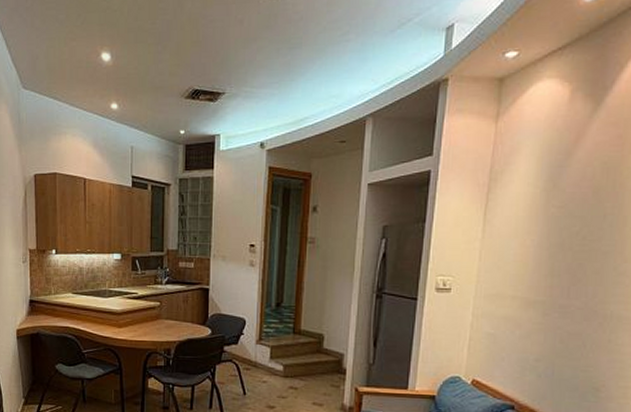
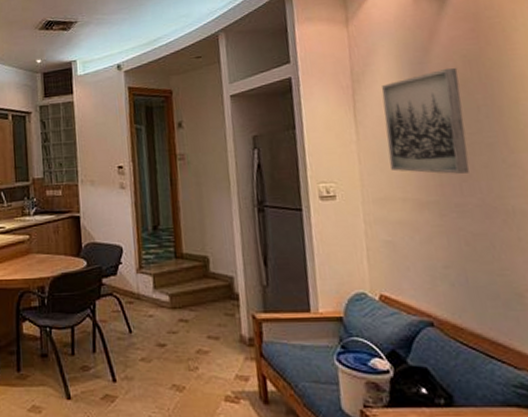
wall art: none [508,173,595,278] -> present [382,67,469,174]

